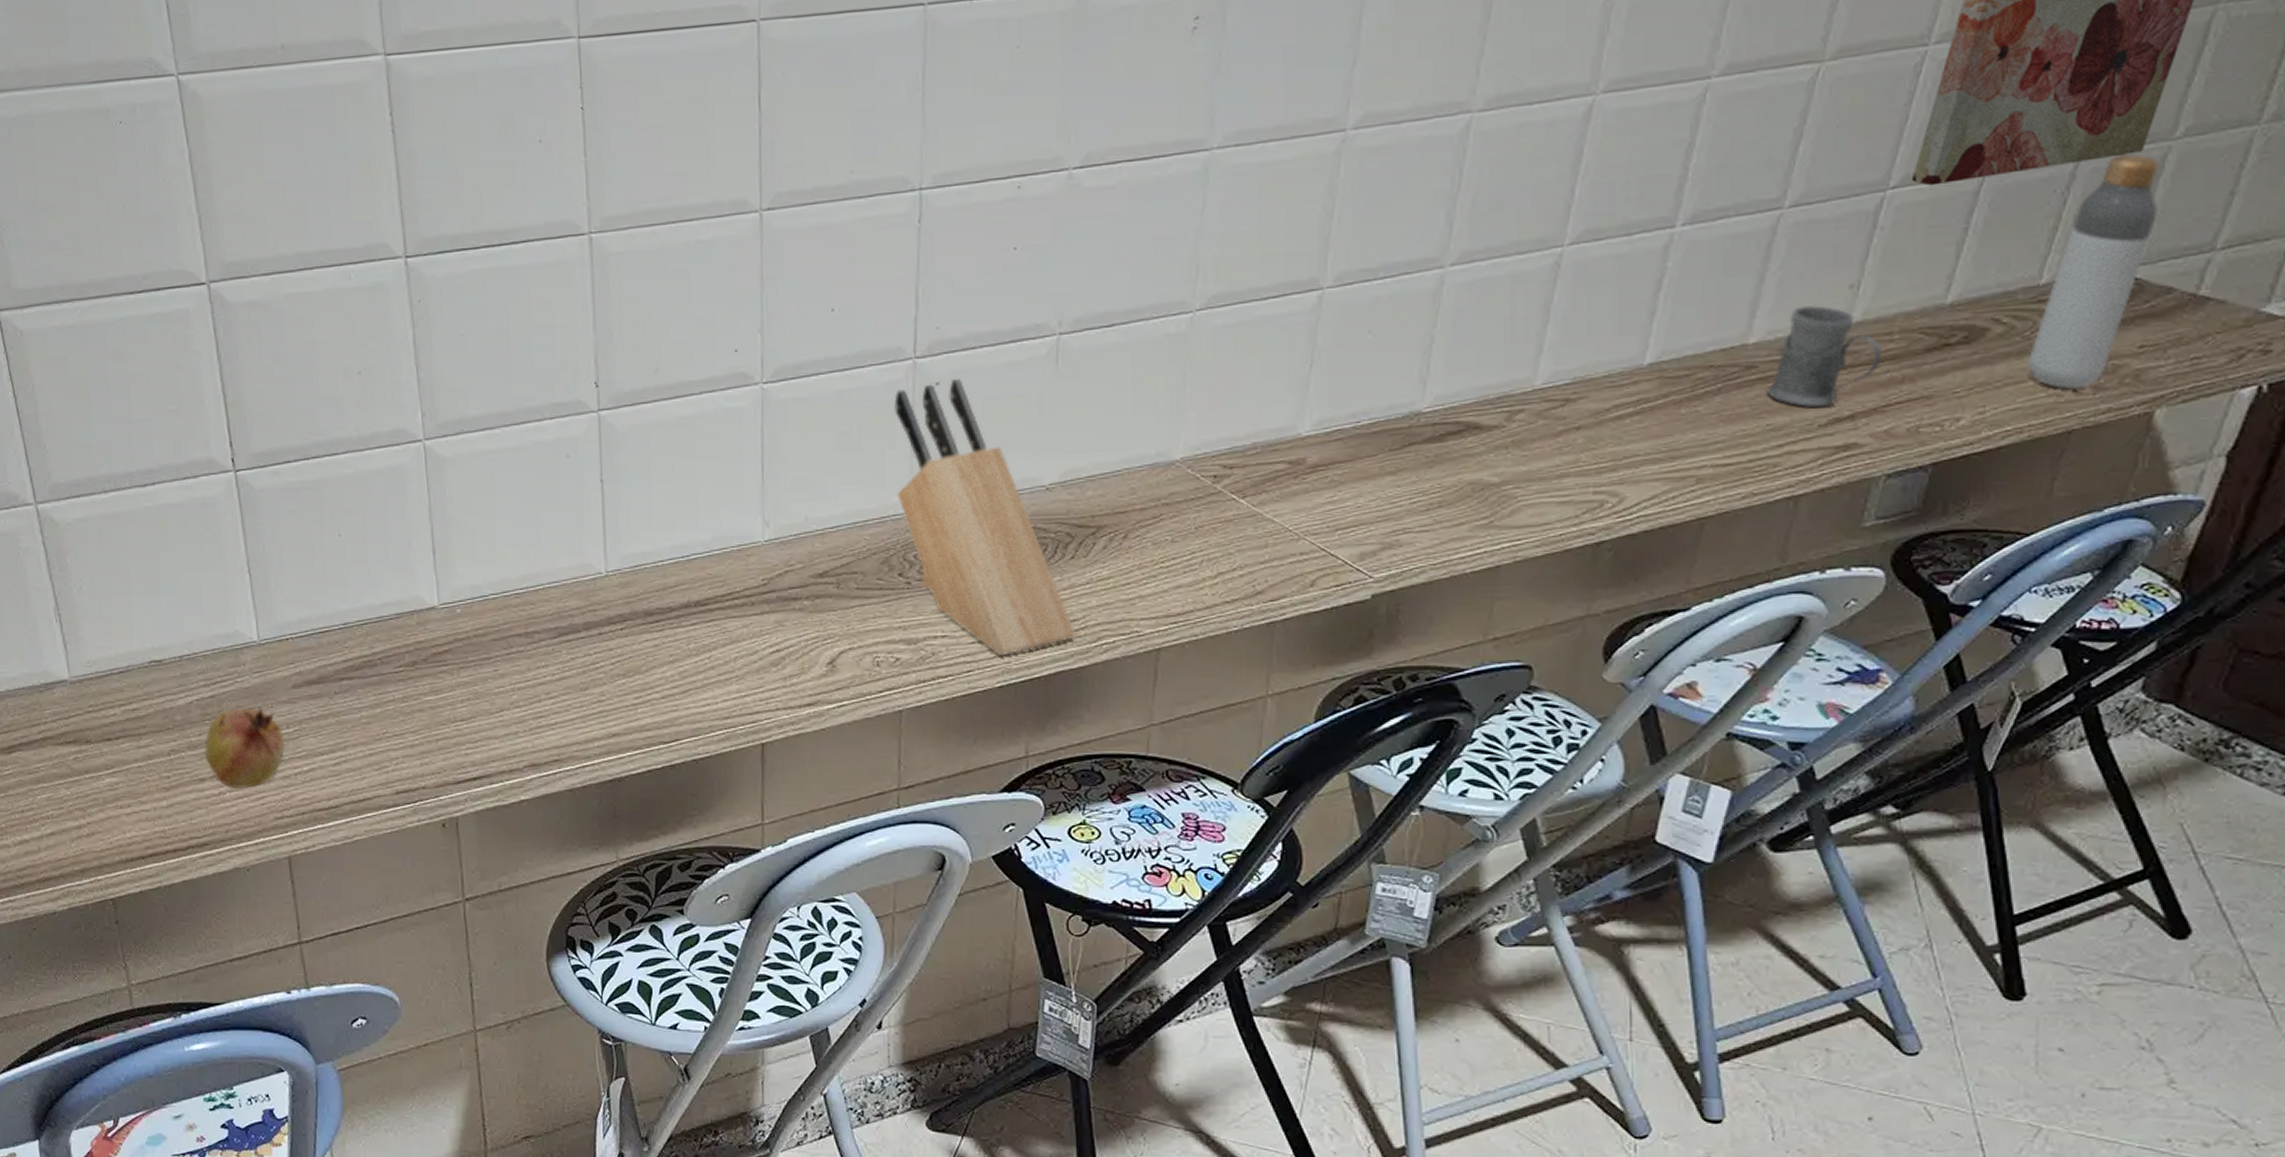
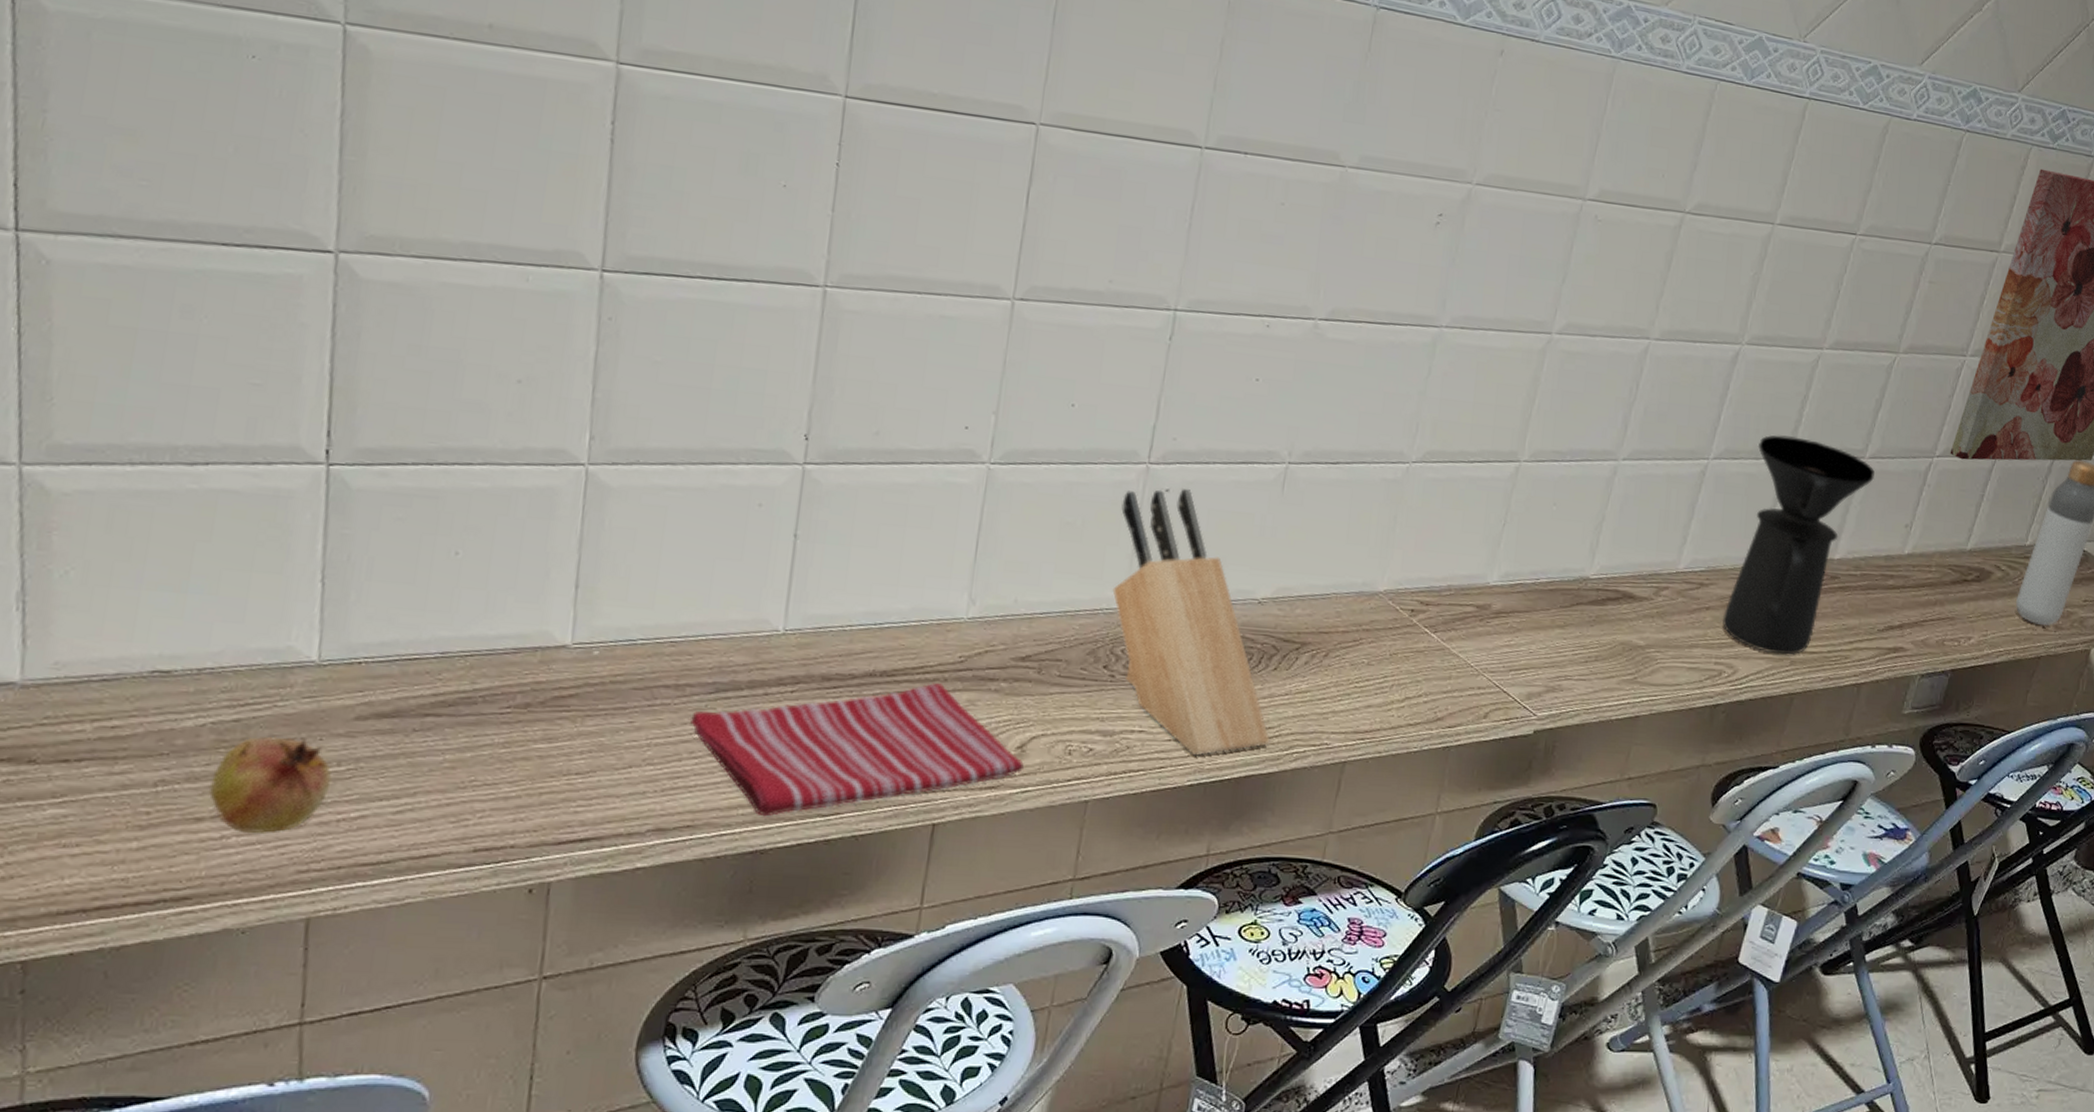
dish towel: none [541,608,836,747] -> present [689,683,1024,817]
coffee maker: none [1600,198,1799,473] -> present [1723,435,1875,656]
mug: present [1766,305,1883,409] -> none [1844,535,1924,617]

